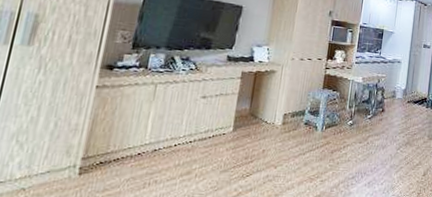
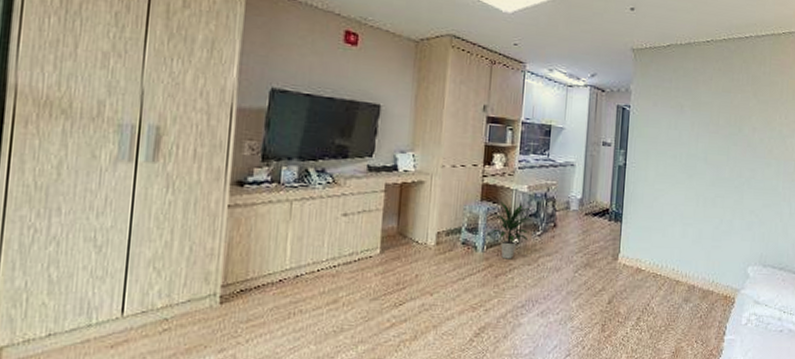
indoor plant: none [329,89,364,138] -> present [490,201,532,259]

